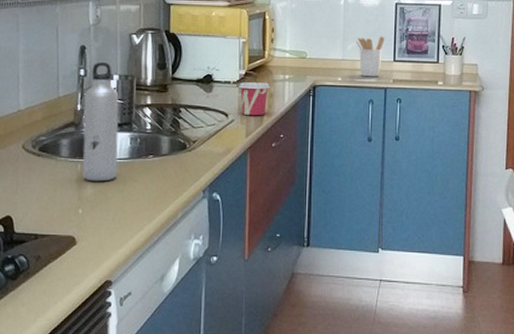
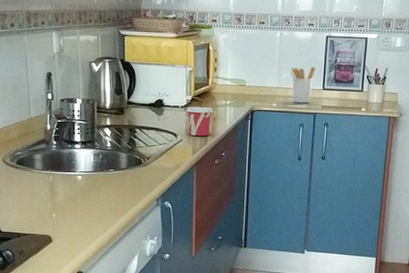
water bottle: present [82,62,119,182] -> none [53,87,84,191]

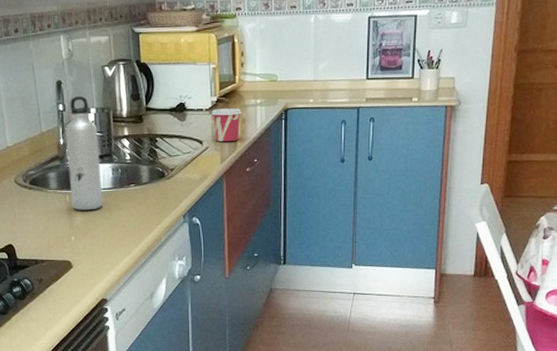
water bottle: none [53,87,84,191] -> present [65,96,103,211]
utensil holder: present [289,66,316,104] -> none [327,53,357,97]

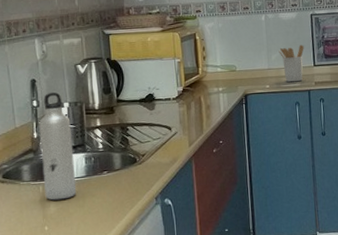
cup: present [211,108,242,142] -> none [178,96,206,127]
utensil holder: none [327,53,357,97] -> present [278,45,304,83]

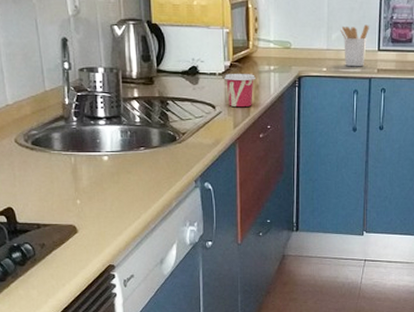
water bottle: present [39,92,77,201] -> none [71,55,111,173]
cup: none [178,96,206,127] -> present [224,74,255,108]

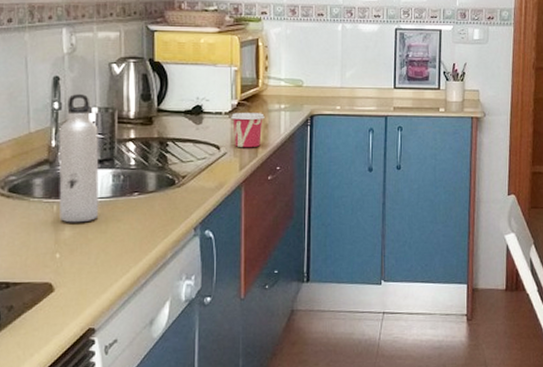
water bottle: none [71,55,111,173] -> present [58,94,99,223]
utensil holder: present [340,24,369,67] -> none [354,63,384,105]

